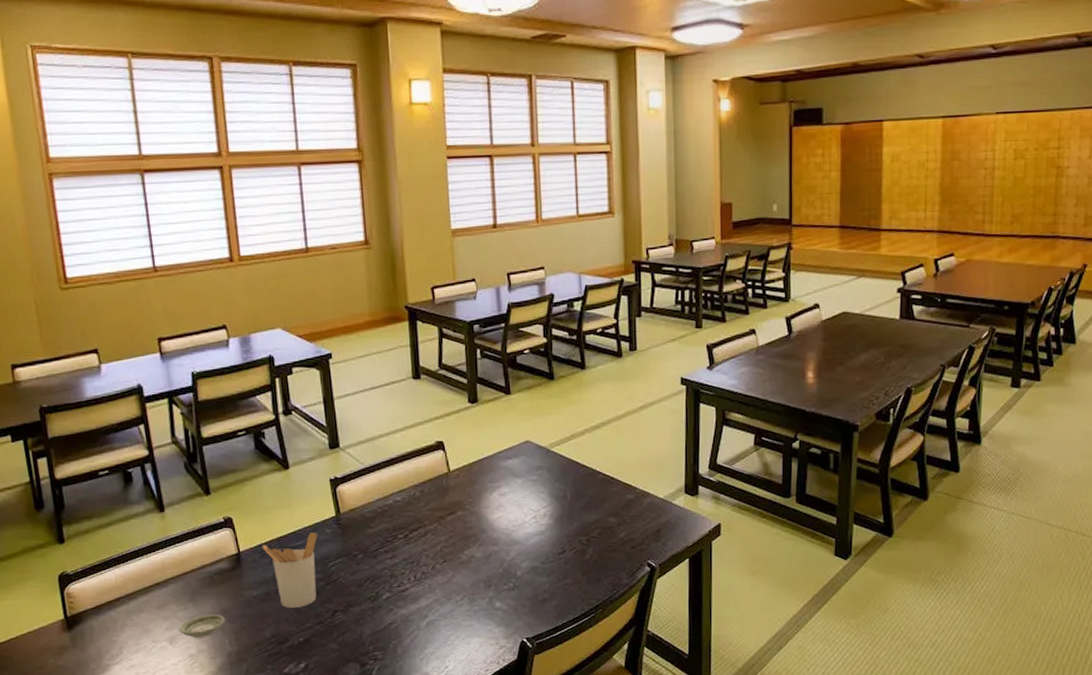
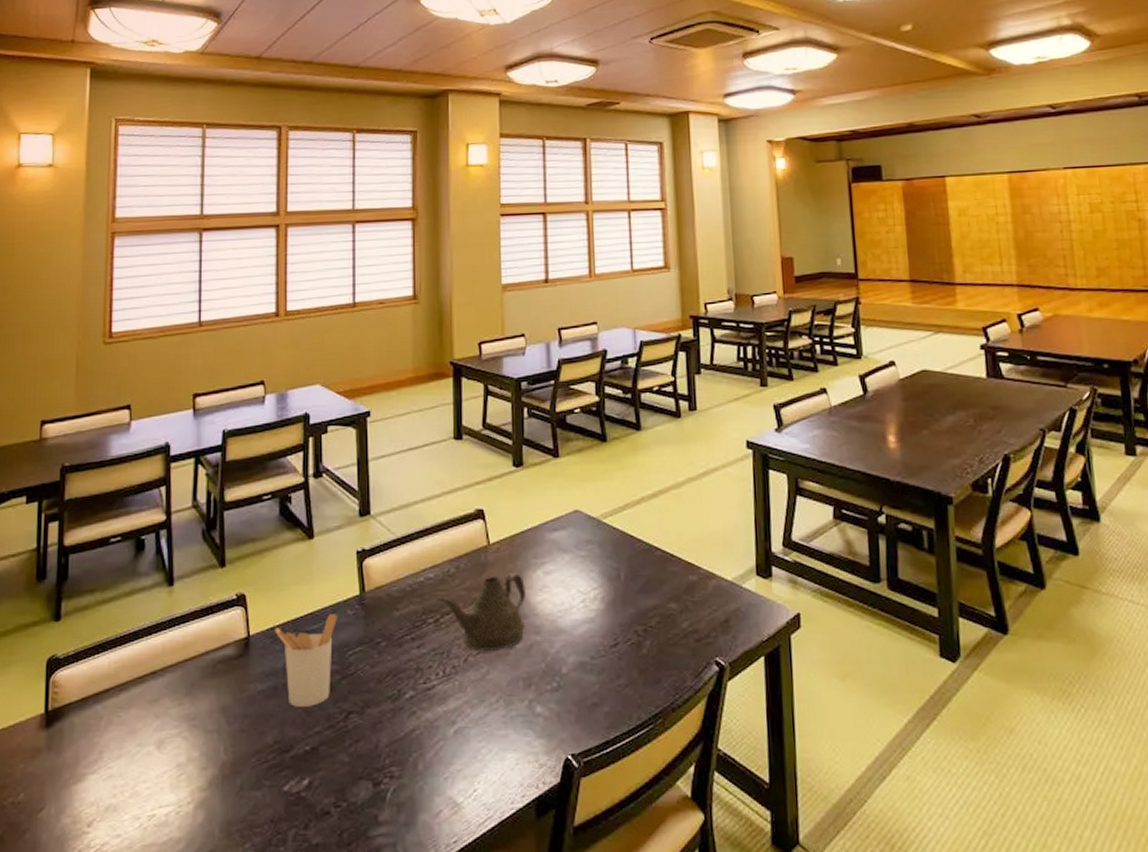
saucer: present [178,614,225,638] -> none [169,712,223,743]
teapot: none [405,494,484,561] -> present [437,572,526,652]

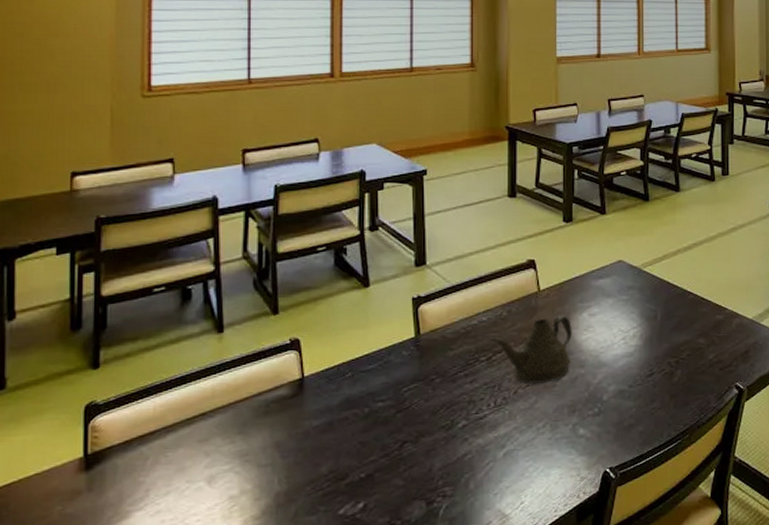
utensil holder: present [275,614,337,707] -> none [330,355,393,440]

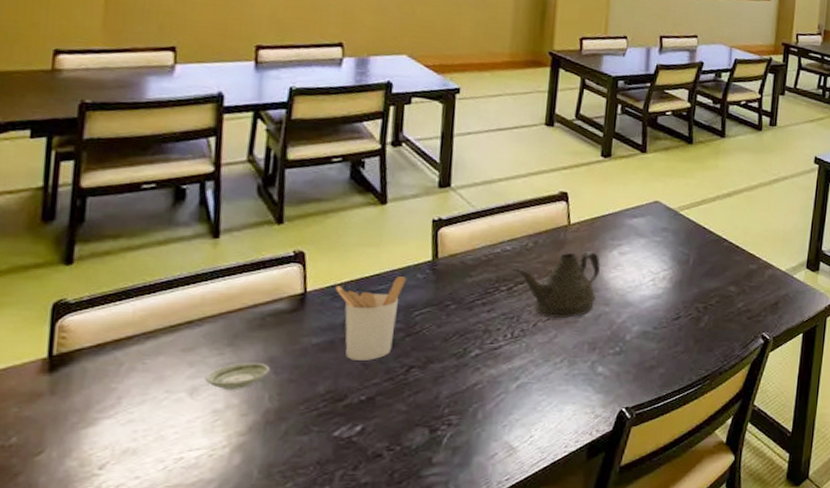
saucer: none [220,448,277,477] -> present [205,362,270,391]
utensil holder: none [330,355,393,440] -> present [336,276,406,360]

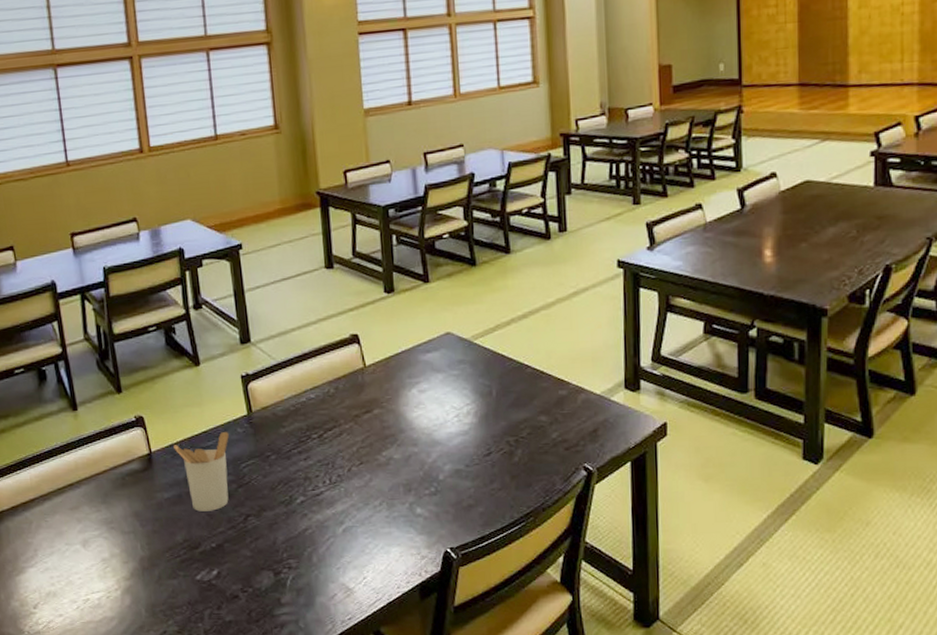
saucer: present [205,362,270,391] -> none [91,516,137,542]
teapot: present [512,250,600,319] -> none [319,391,403,463]

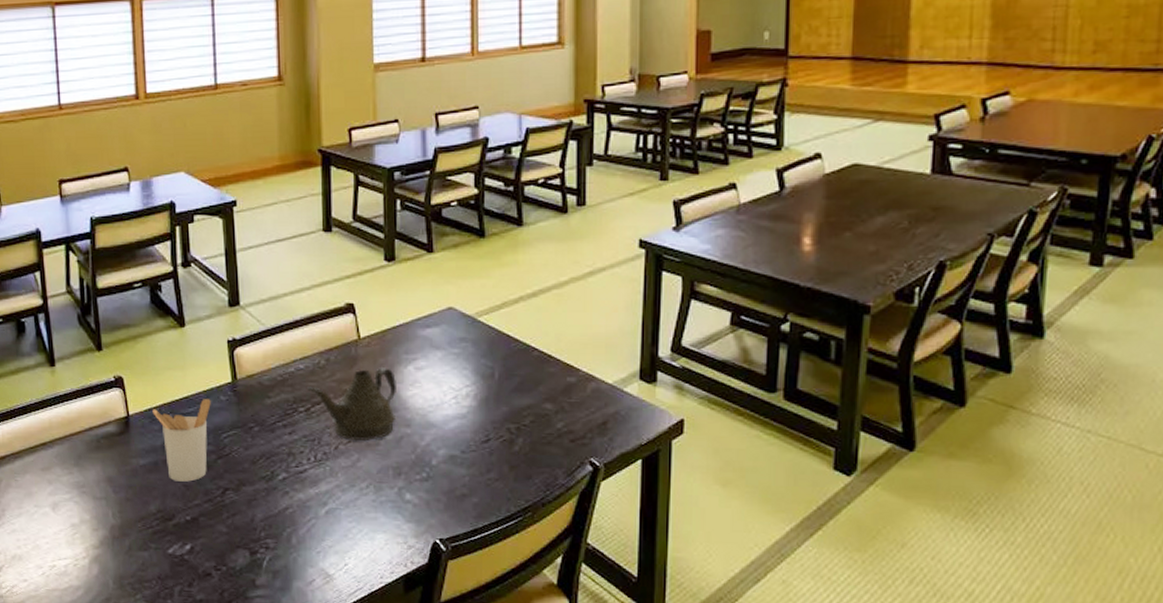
teapot: none [319,391,403,463] -> present [307,366,396,442]

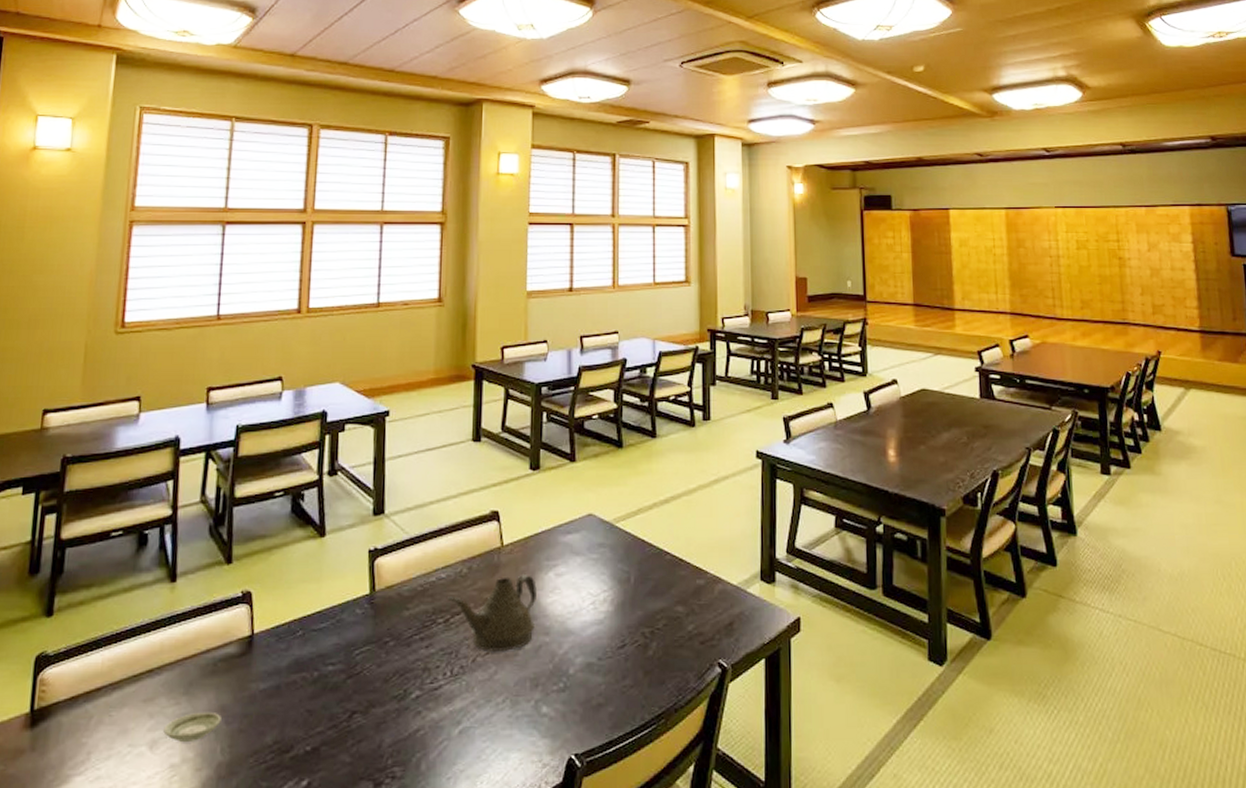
saucer: none [62,481,110,507] -> present [163,711,222,743]
utensil holder: present [152,399,211,482] -> none [280,613,346,707]

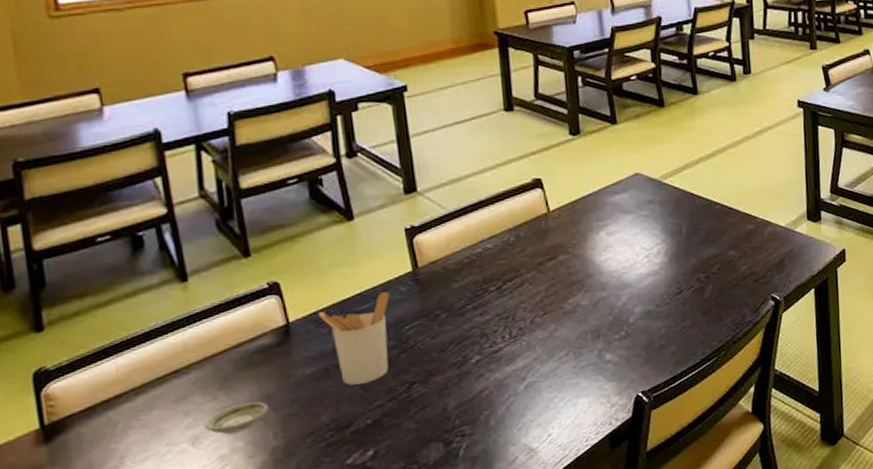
utensil holder: none [280,613,346,707] -> present [318,292,390,385]
teapot: present [447,573,537,653] -> none [497,235,591,312]

